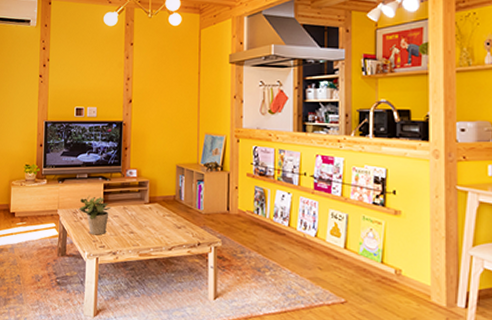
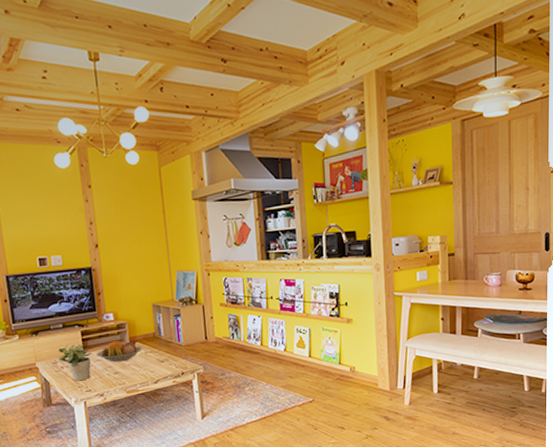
fruit bowl: none [115,199,161,222] -> present [96,341,143,363]

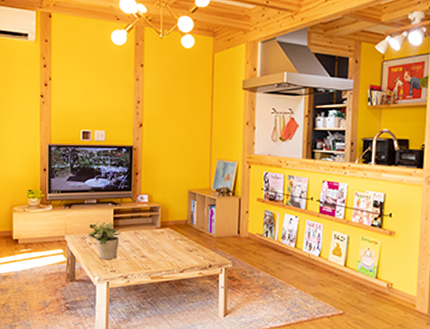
fruit bowl: present [96,341,143,363] -> none [126,224,173,246]

